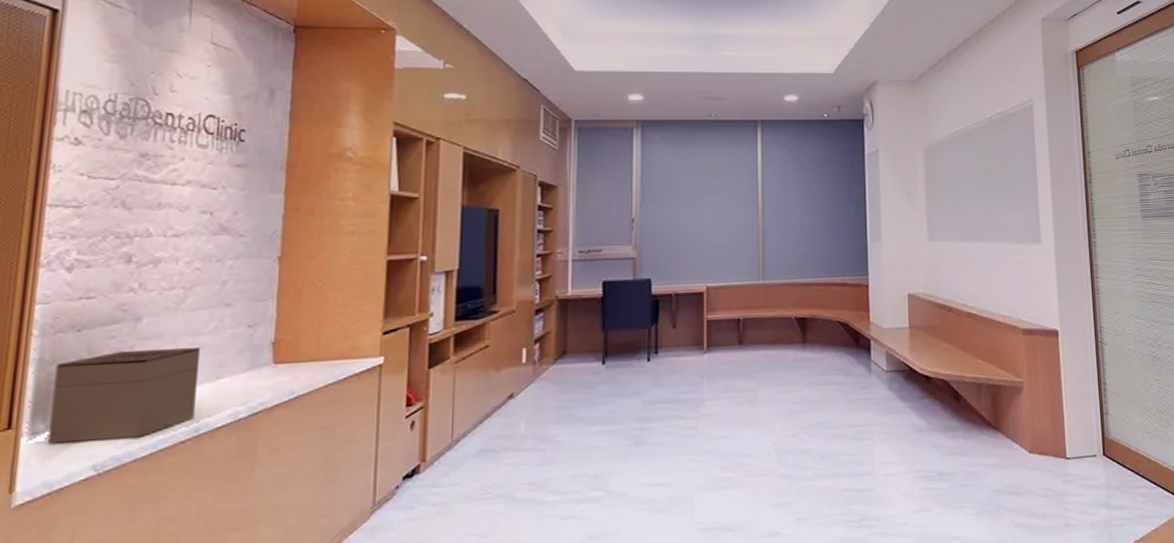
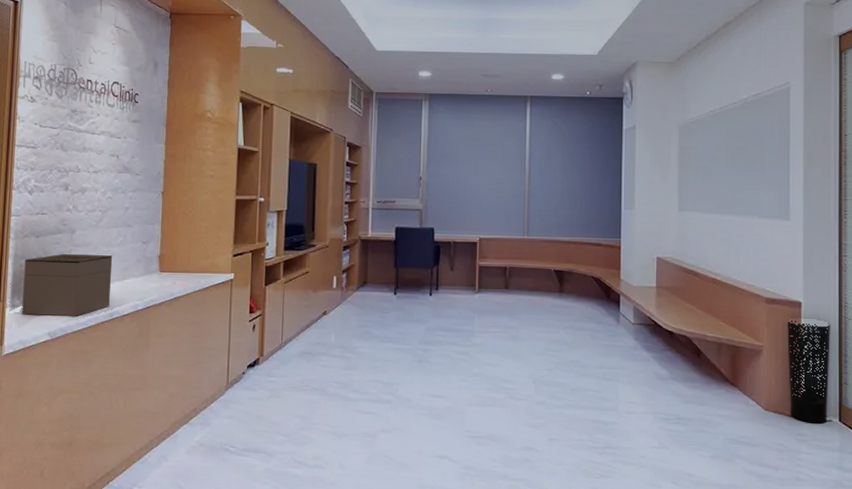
umbrella stand: none [1046,350,1092,462] -> present [788,320,830,424]

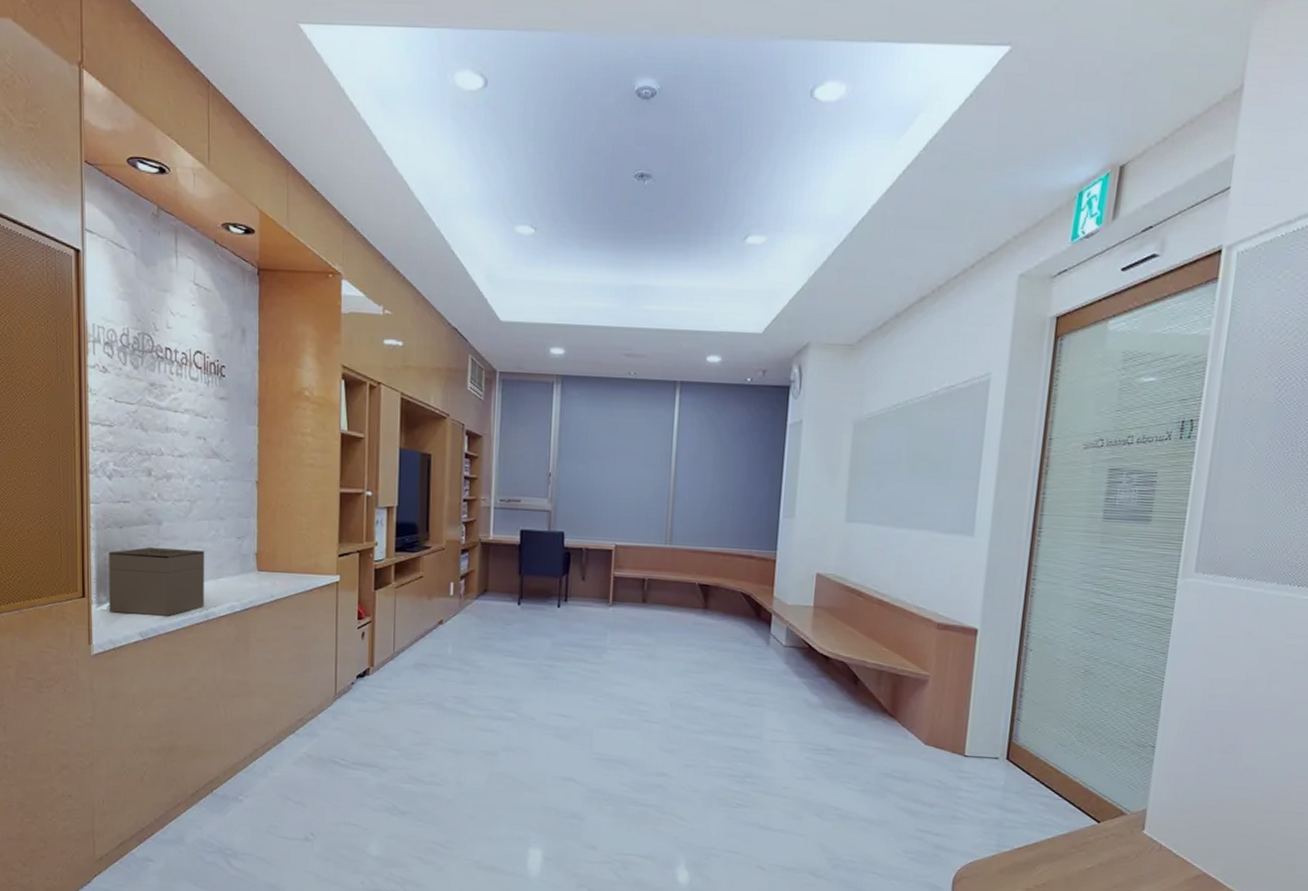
umbrella stand: present [788,320,830,424] -> none [953,648,1008,761]

